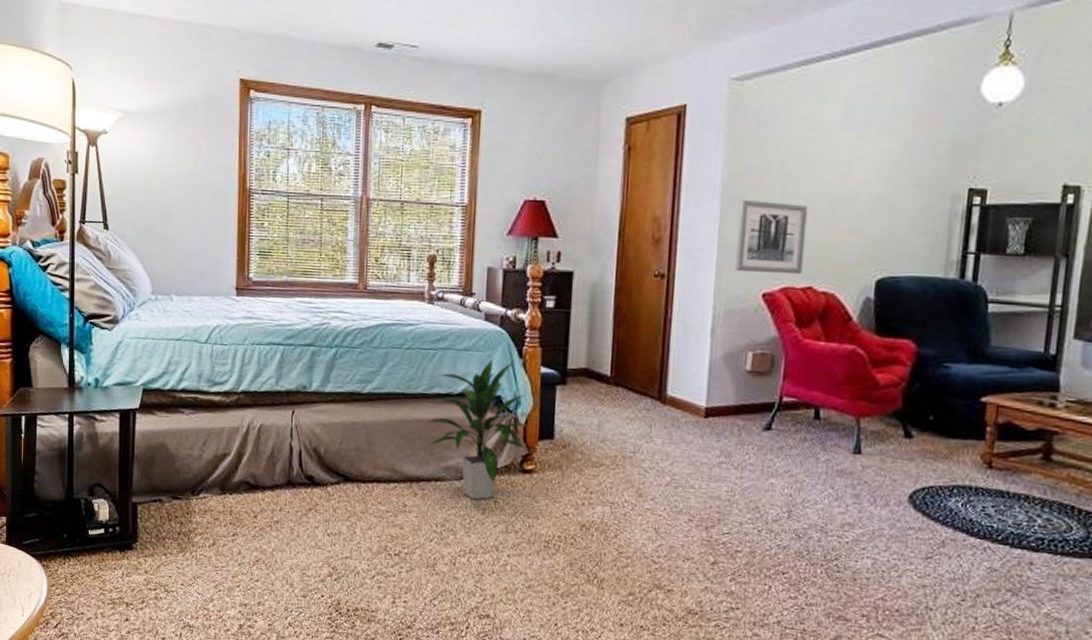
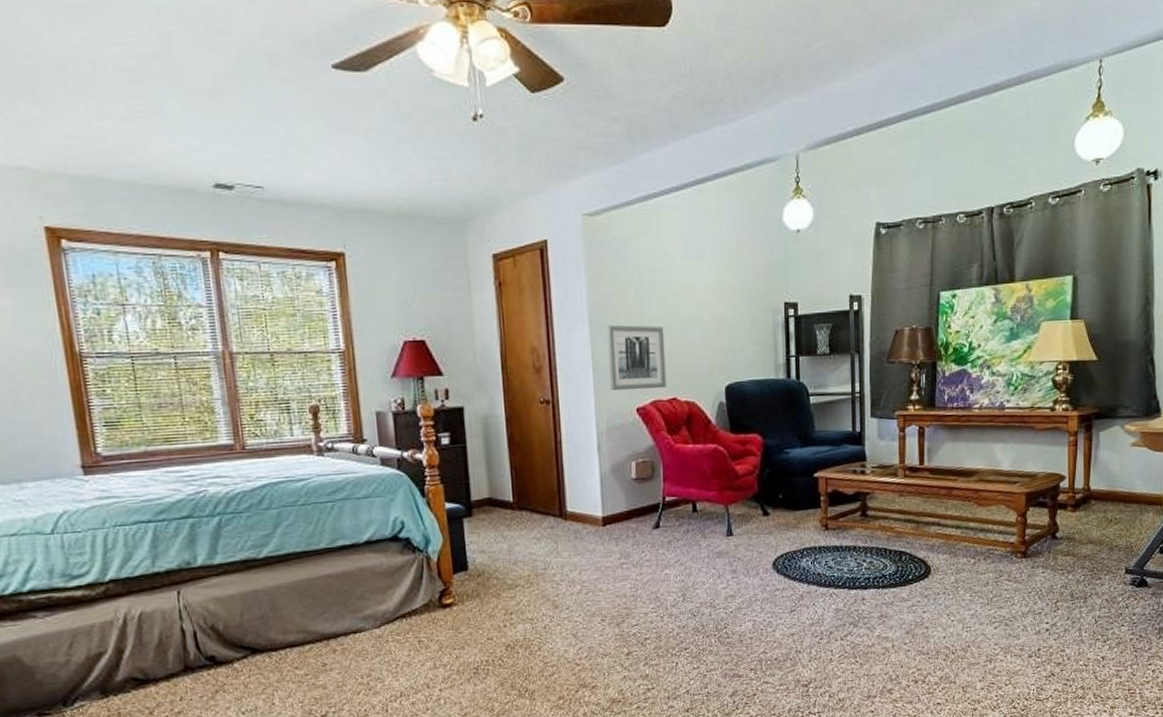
indoor plant: present [424,358,530,500] -> none [332,499,445,644]

